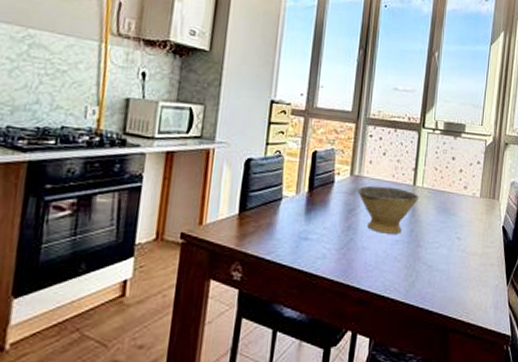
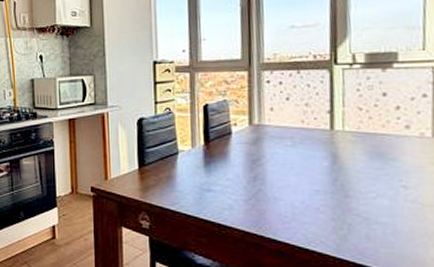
bowl: present [358,185,420,234] -> none [260,133,342,184]

